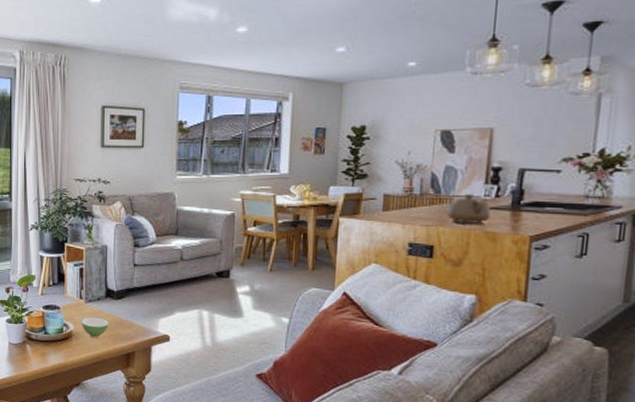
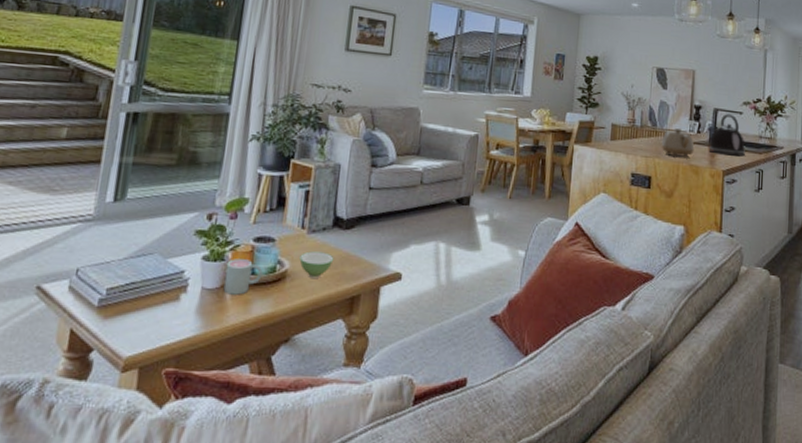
mug: none [25,322,53,349] -> present [223,259,263,295]
kettle: none [511,173,565,220] -> present [709,113,746,157]

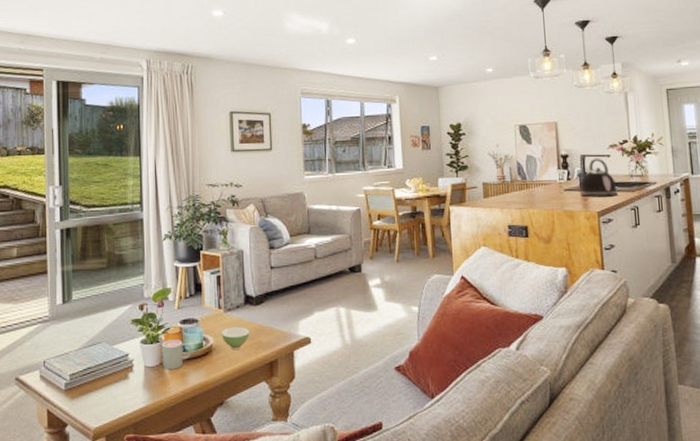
teapot: present [661,127,695,159] -> none [533,178,567,206]

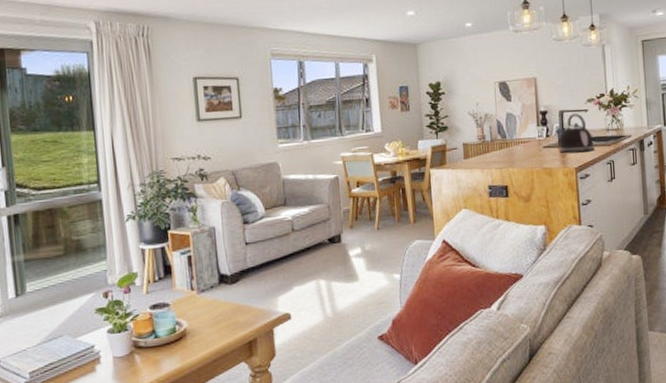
mug: present [161,339,192,370] -> none [130,326,165,359]
bowl: present [221,326,250,350] -> none [195,307,227,333]

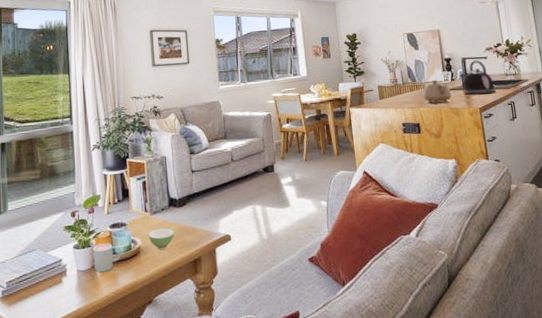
mug: none [130,326,165,359] -> present [93,243,122,273]
bowl: none [195,307,227,333] -> present [148,228,175,251]
teapot: none [513,135,546,164] -> present [422,79,452,104]

